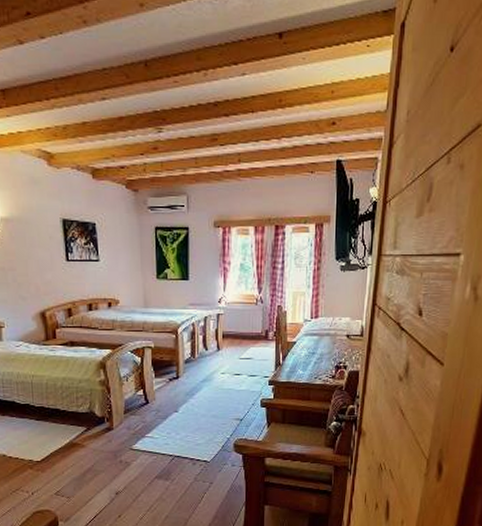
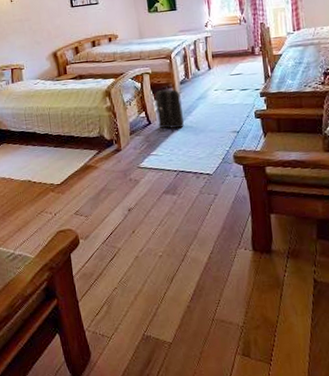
backpack: none [155,364,184,415] -> present [155,86,184,133]

